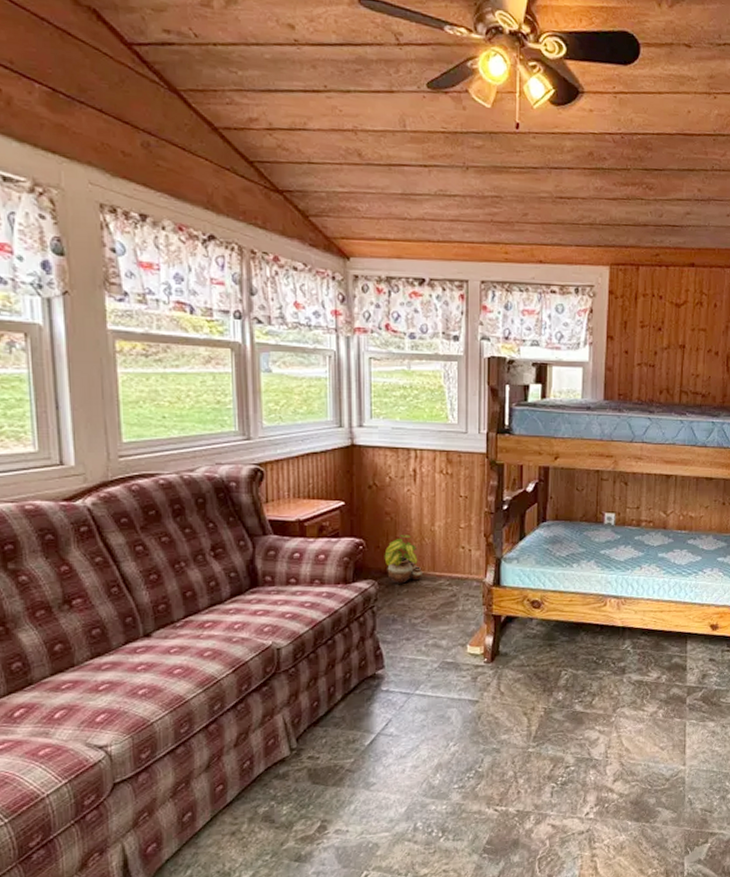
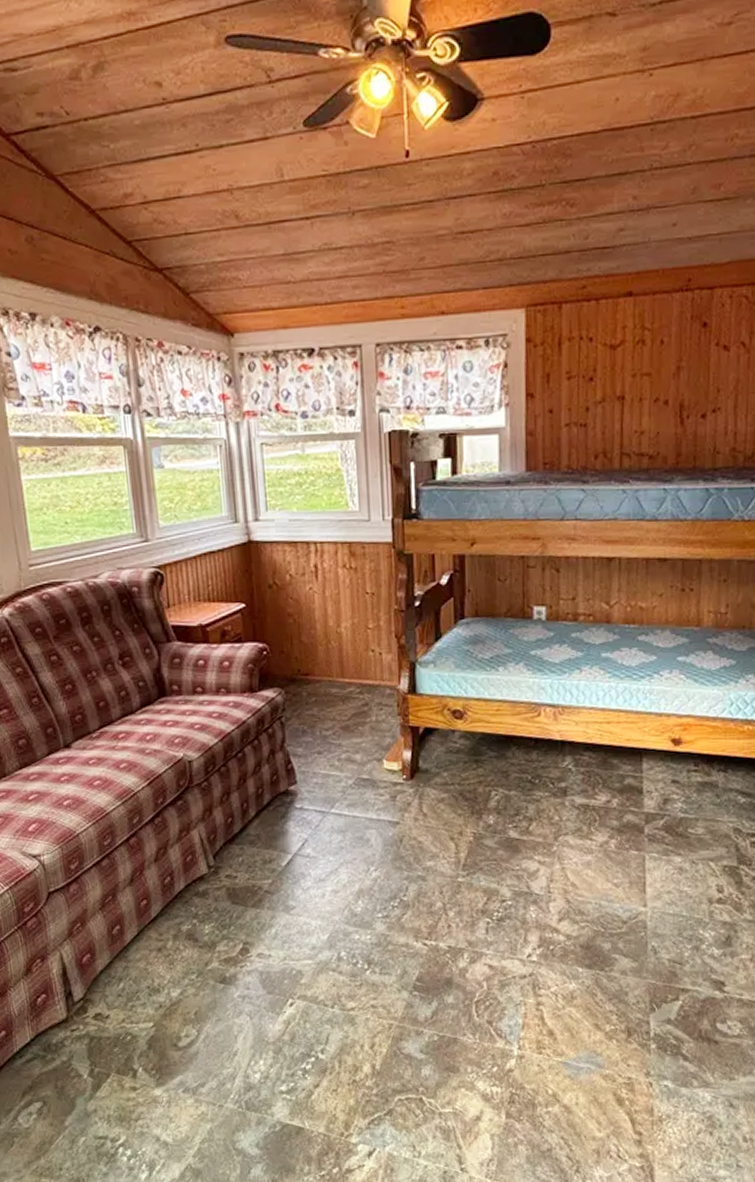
potted plant: present [384,535,422,585] -> none [289,638,331,694]

